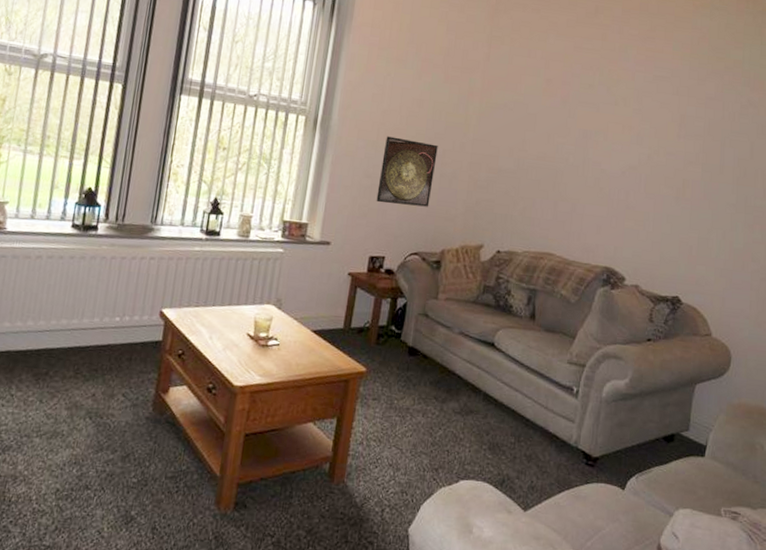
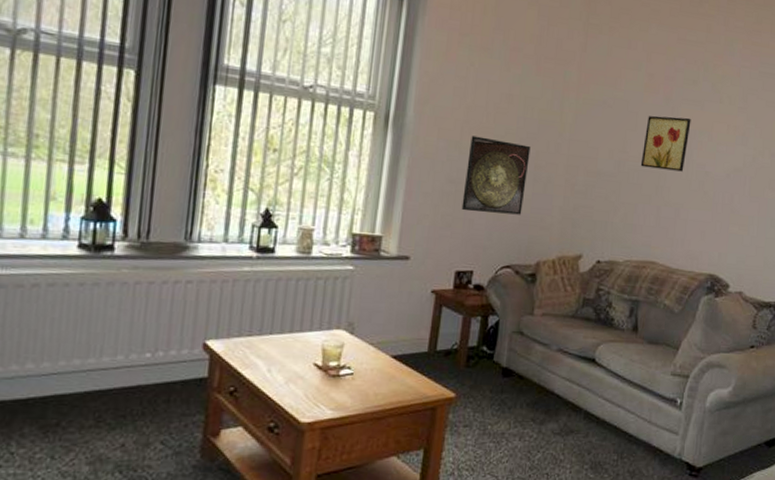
wall art: none [538,117,587,169] -> present [640,115,691,172]

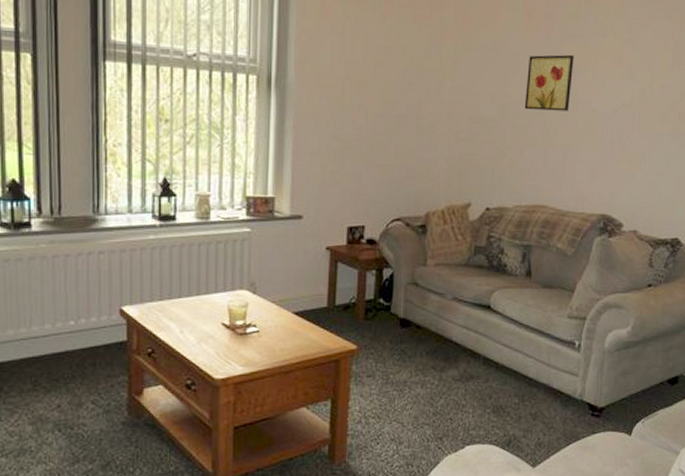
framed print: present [461,135,531,215] -> none [348,91,412,167]

